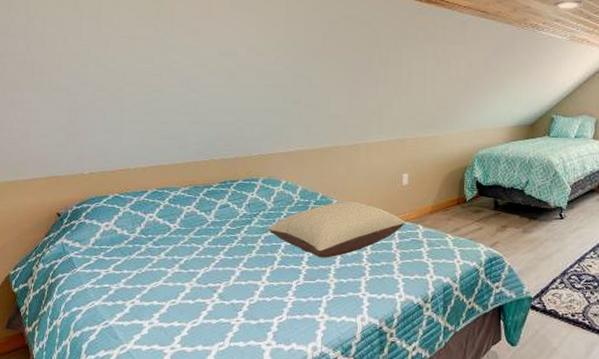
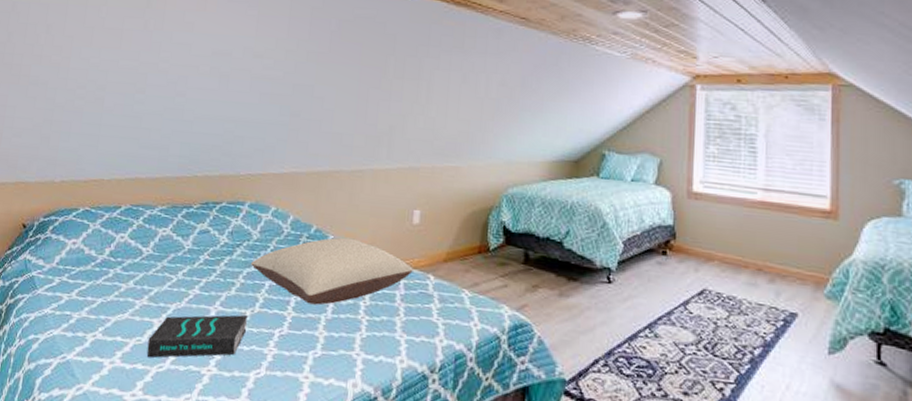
book: none [181,271,269,315] -> present [146,314,249,358]

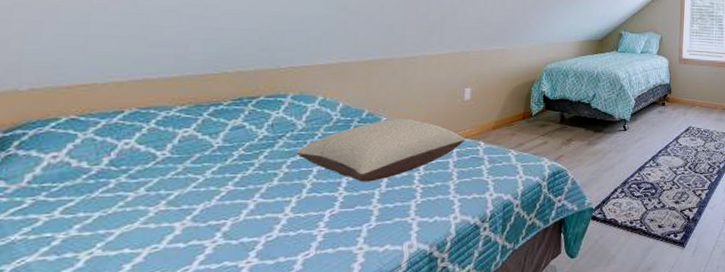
book: present [146,314,249,358] -> none [166,201,294,262]

